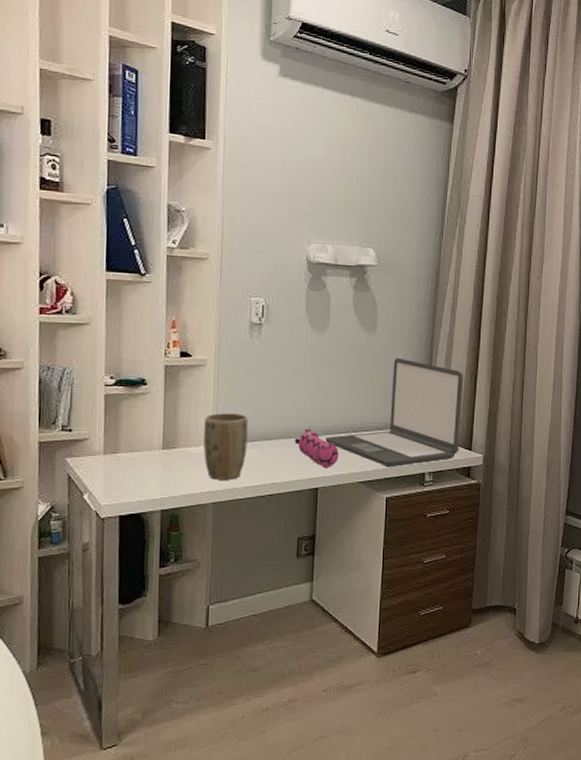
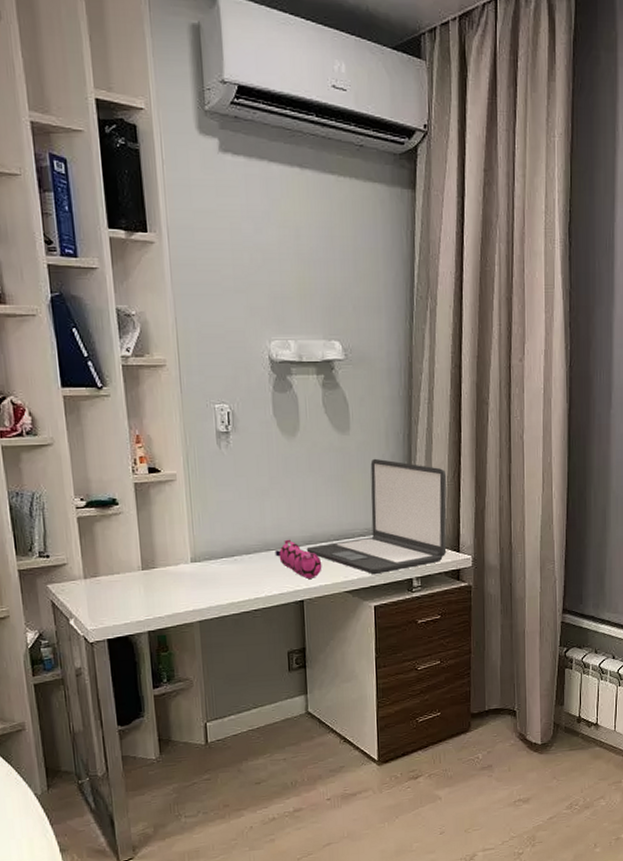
plant pot: present [203,413,248,480] -> none [181,528,228,598]

